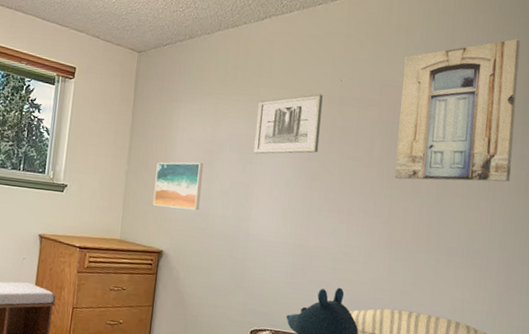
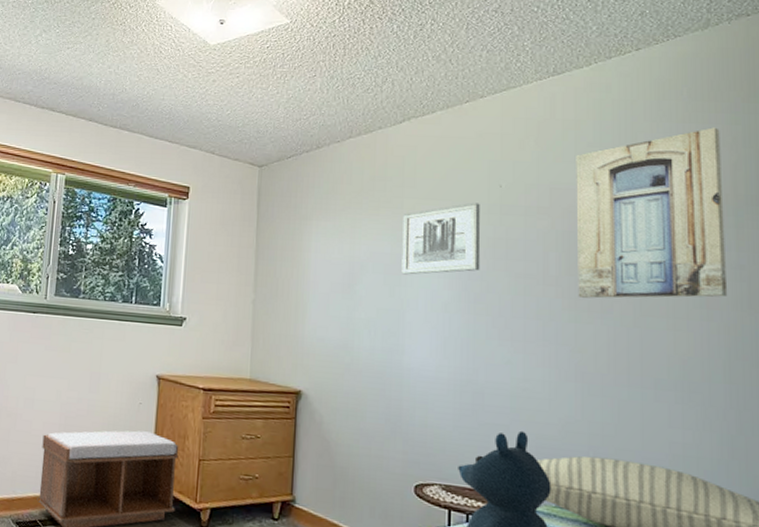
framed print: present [152,162,204,211] -> none [286,287,343,343]

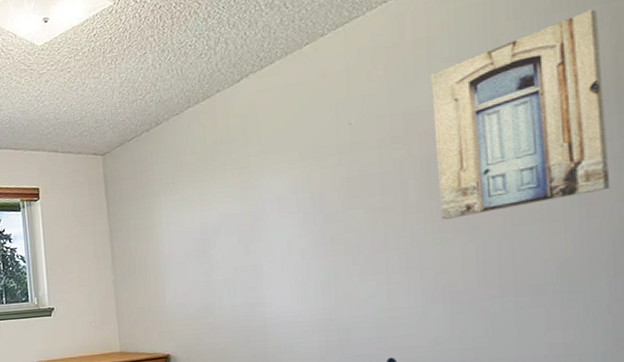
wall art: present [401,202,481,275] -> none [251,145,335,231]

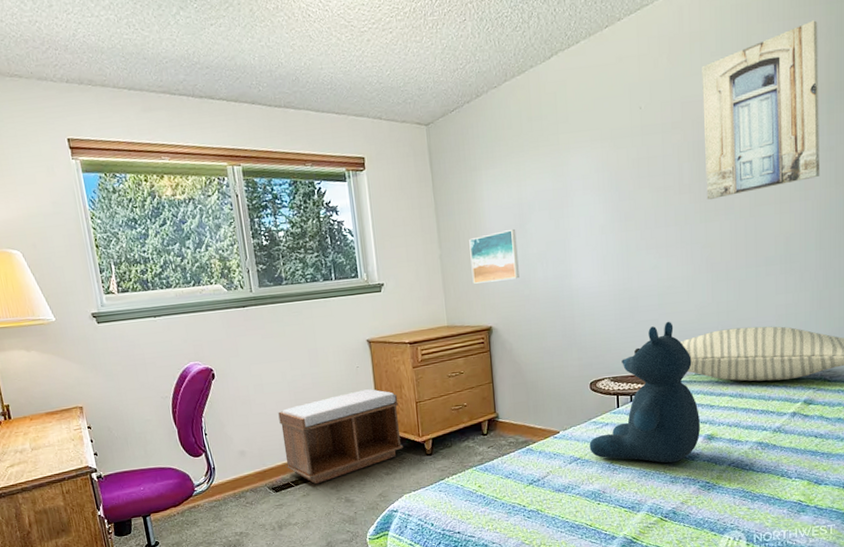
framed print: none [146,255,202,310] -> present [469,229,519,284]

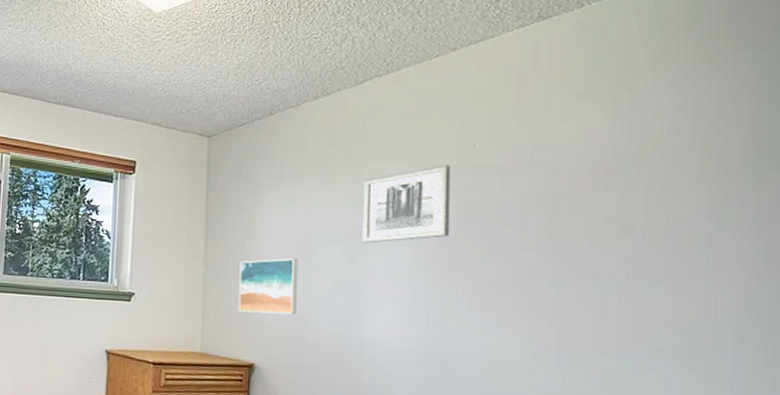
wall art: none [560,127,628,207] -> present [362,165,451,243]
wall art: present [702,20,820,200] -> none [561,68,742,263]

